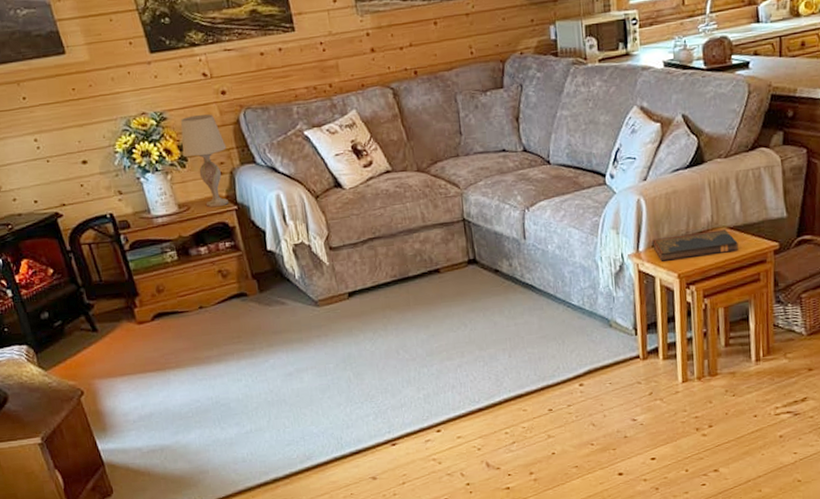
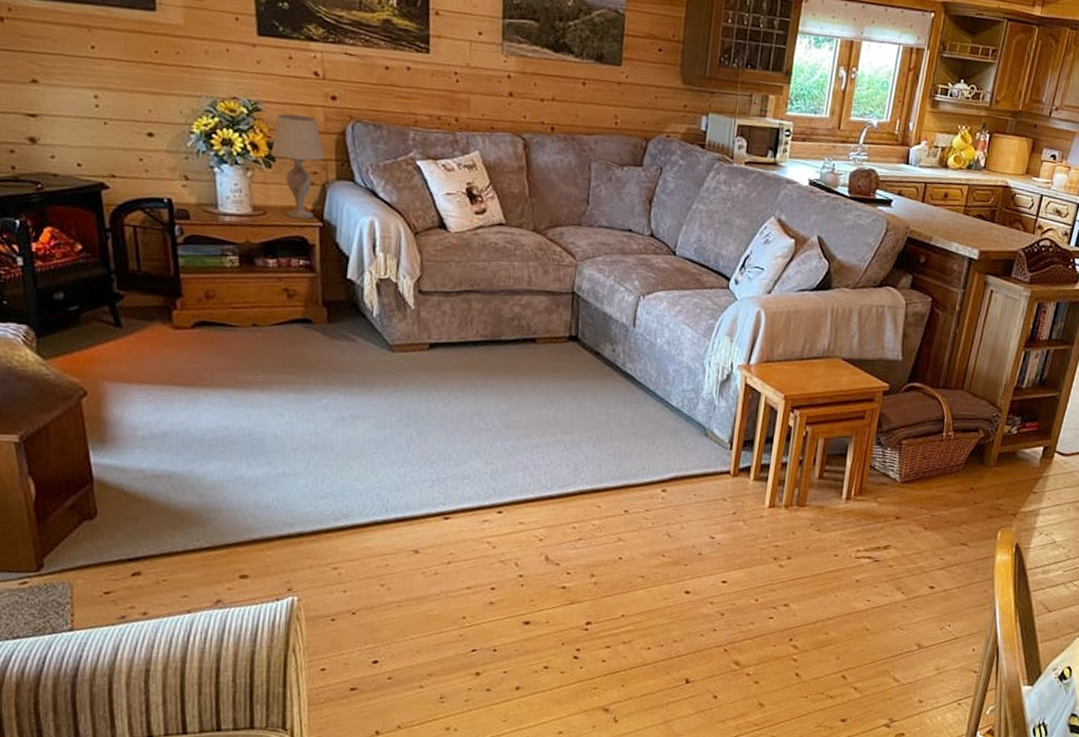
hardcover book: present [652,229,739,261] -> none [764,354,850,384]

